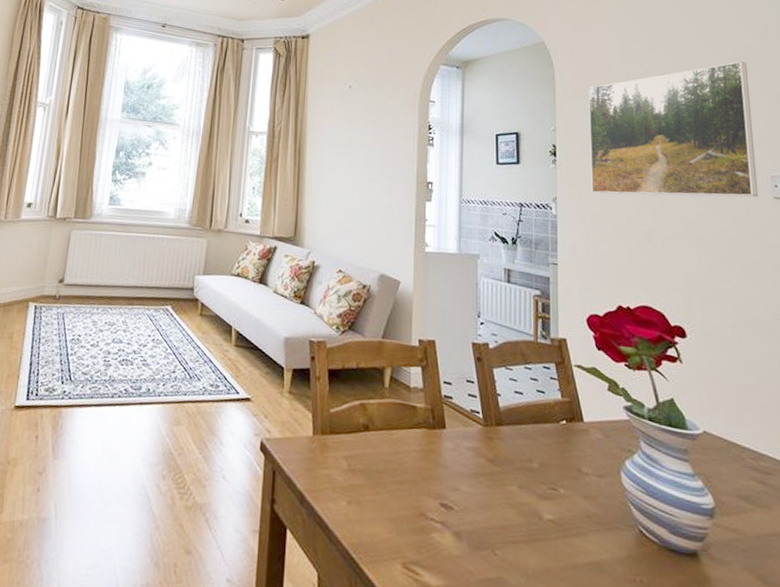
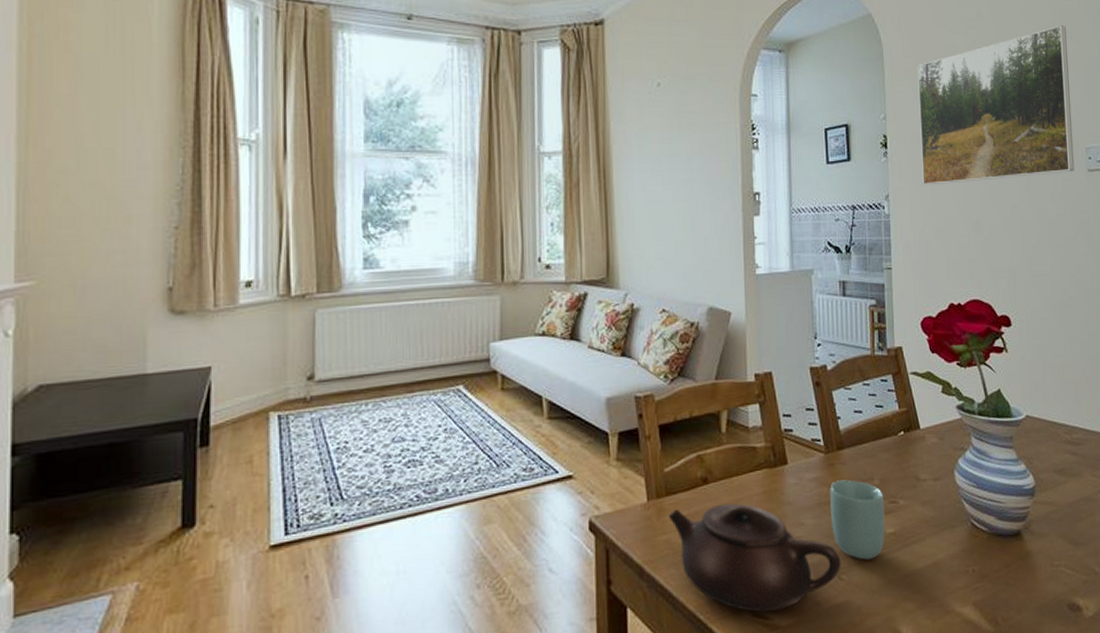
teapot: none [330,448,495,569] -> present [668,503,841,612]
cup: none [487,455,543,542] -> present [830,479,885,560]

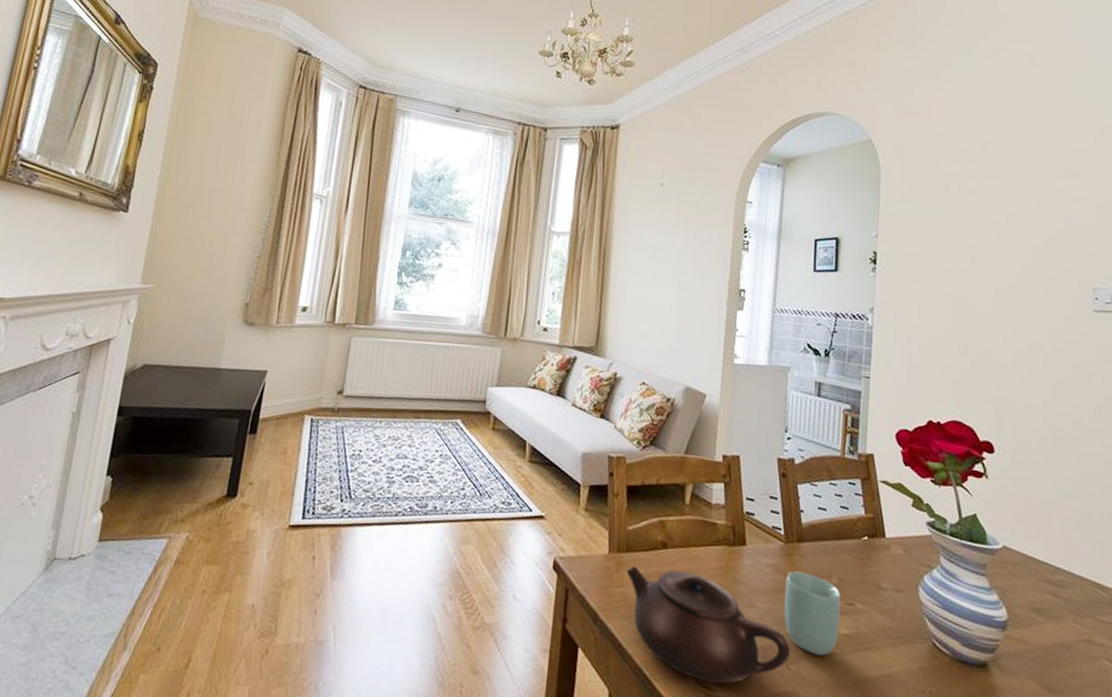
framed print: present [917,25,1075,186] -> none [910,166,1079,310]

